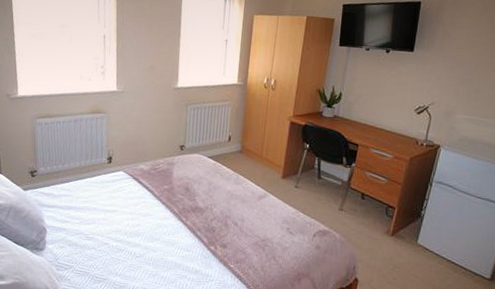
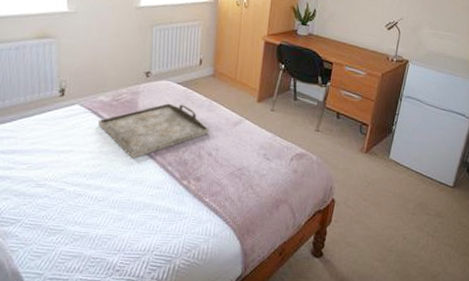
serving tray: none [138,174,236,223] -> present [98,103,209,159]

